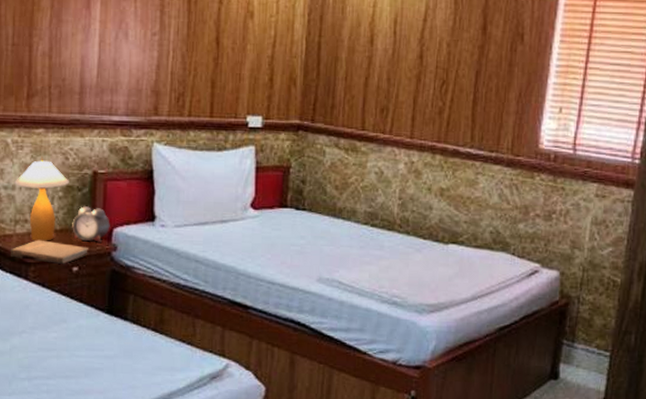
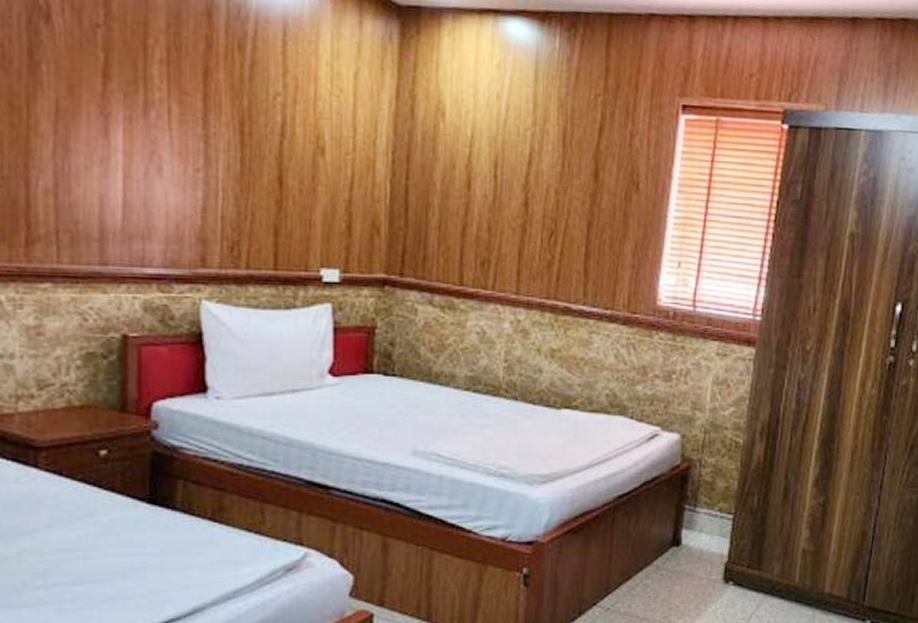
book: present [11,240,88,264] -> none [12,419,120,447]
table lamp: present [14,155,69,241] -> none [13,316,90,420]
alarm clock: present [72,206,110,244] -> none [96,377,148,421]

